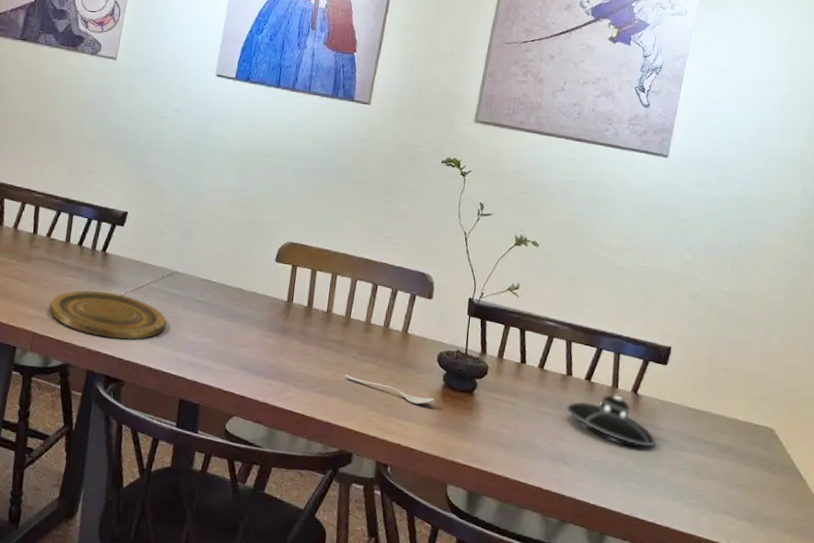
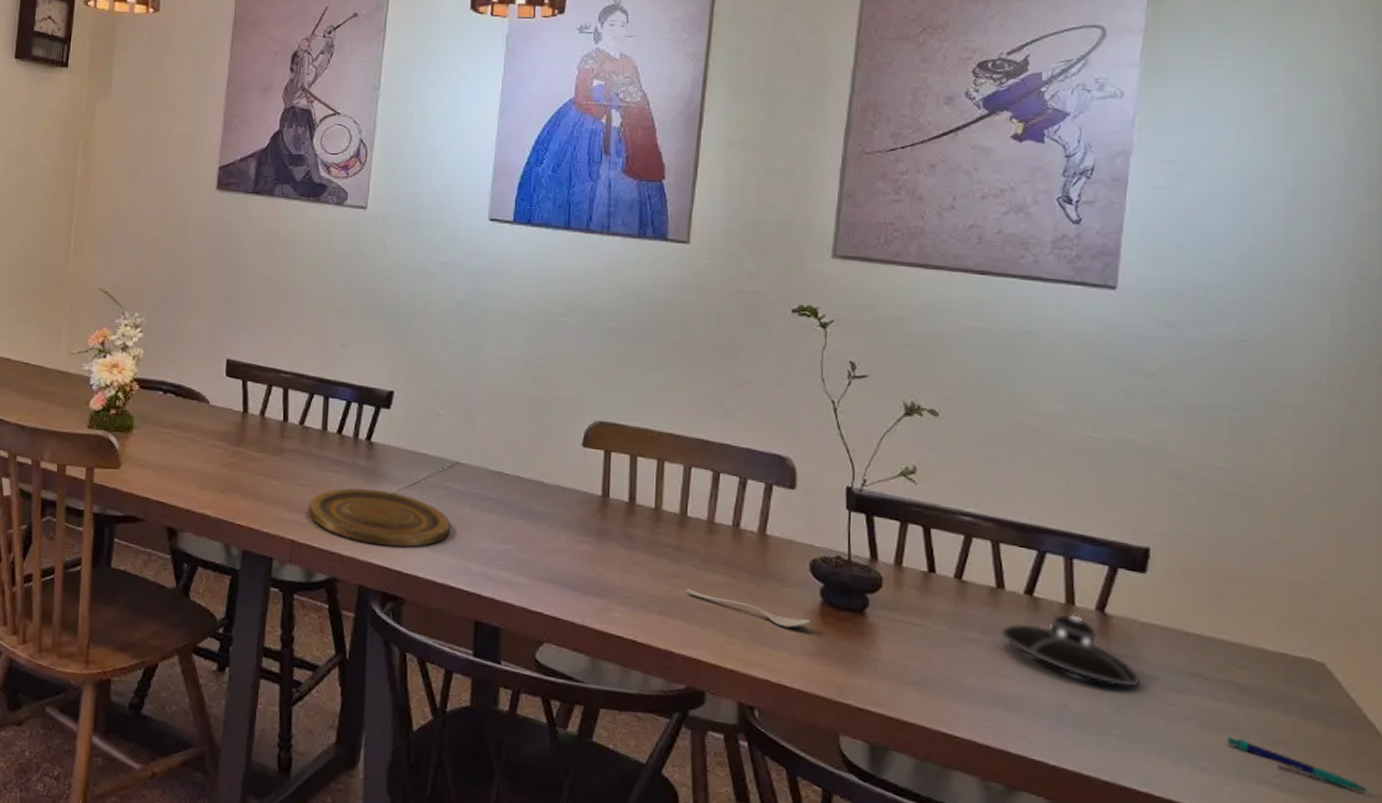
pen: none [707,481,793,519] -> present [1227,736,1371,793]

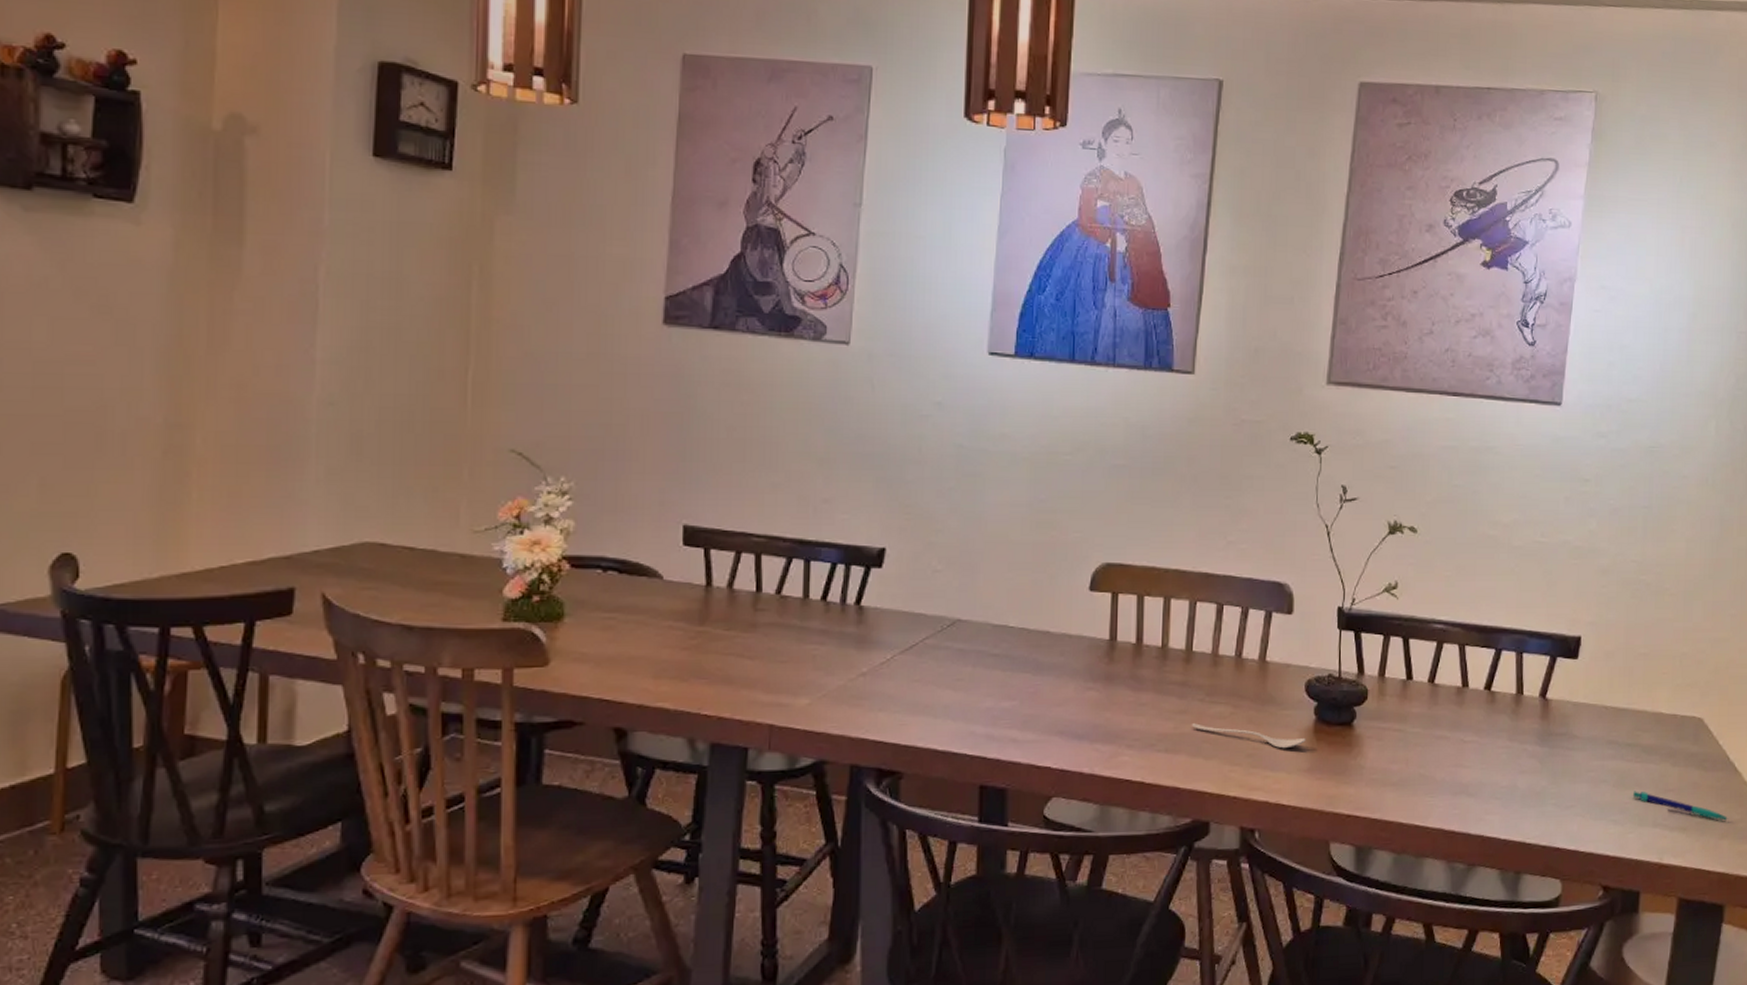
plate: present [308,488,450,548] -> none [789,658,952,719]
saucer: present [999,615,1141,688] -> none [1464,703,1572,761]

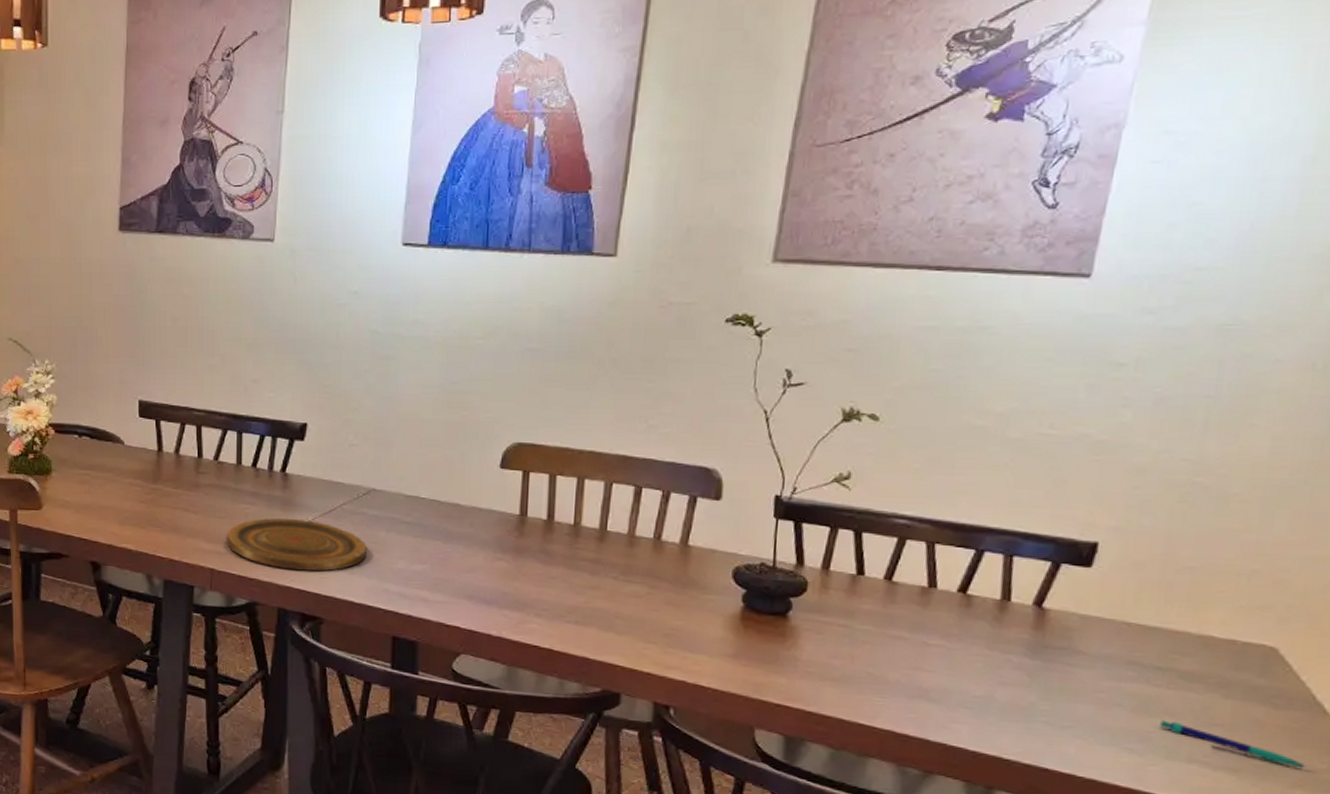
plate: none [789,658,952,719] -> present [226,518,367,572]
spoon: present [1191,723,1306,749] -> none [603,599,731,633]

